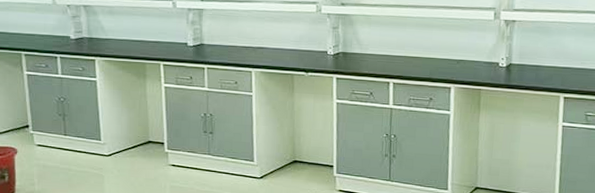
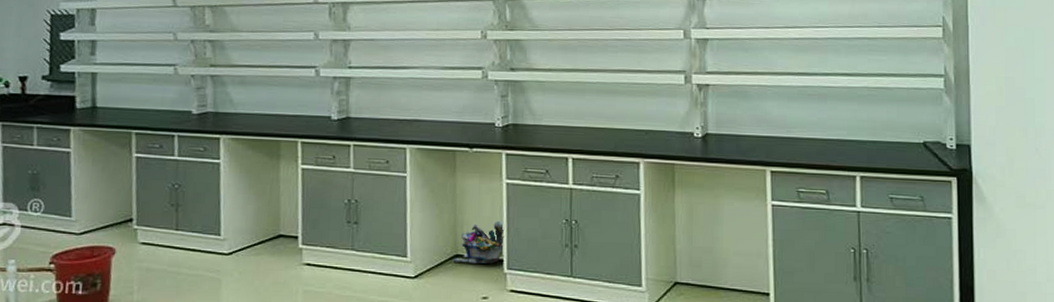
waste bin: none [291,133,336,169] -> present [452,220,506,265]

